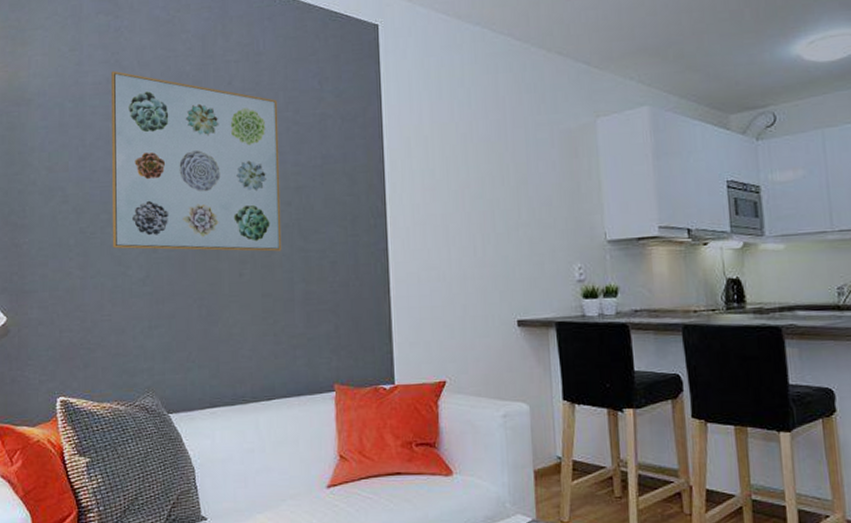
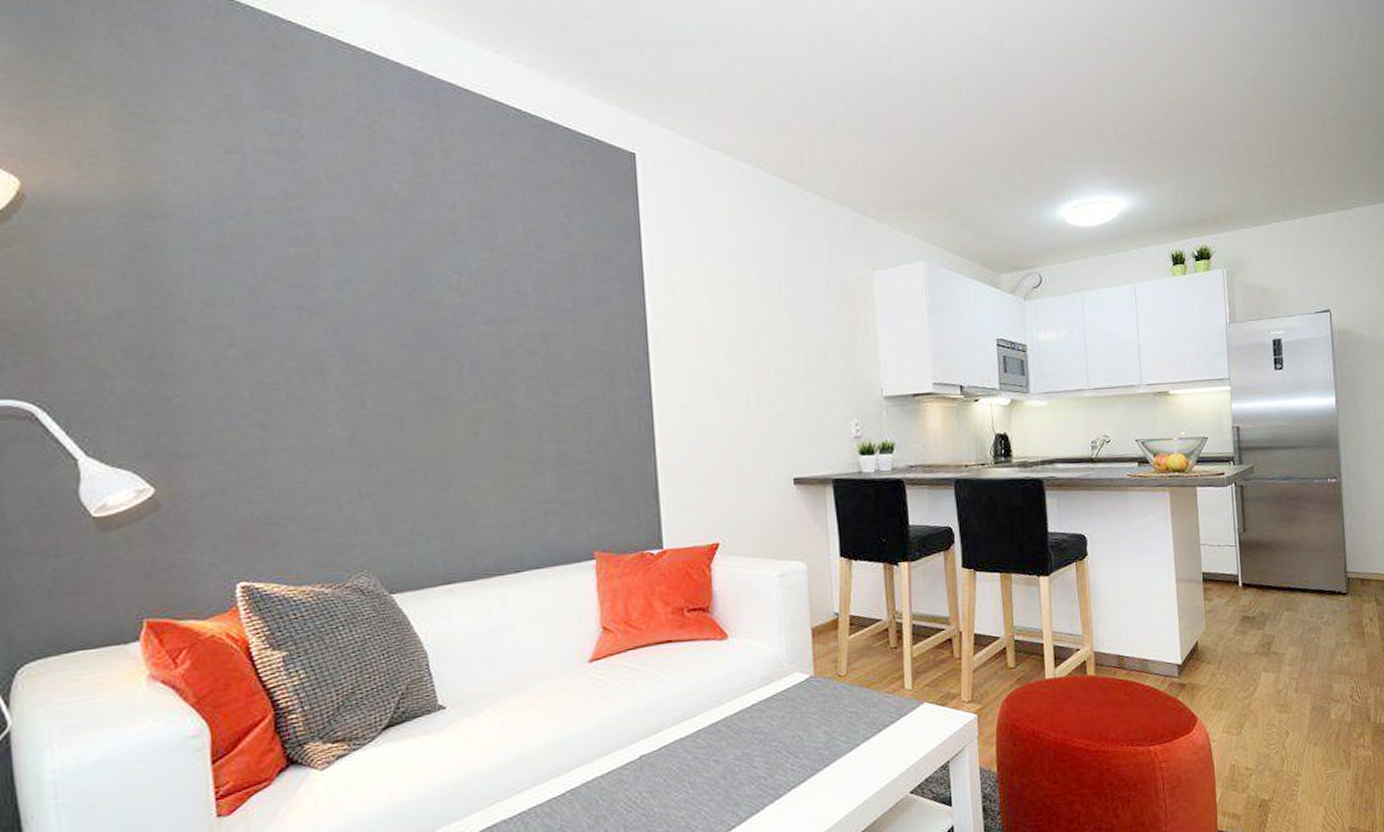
wall art: present [111,70,282,252] -> none [289,183,527,407]

